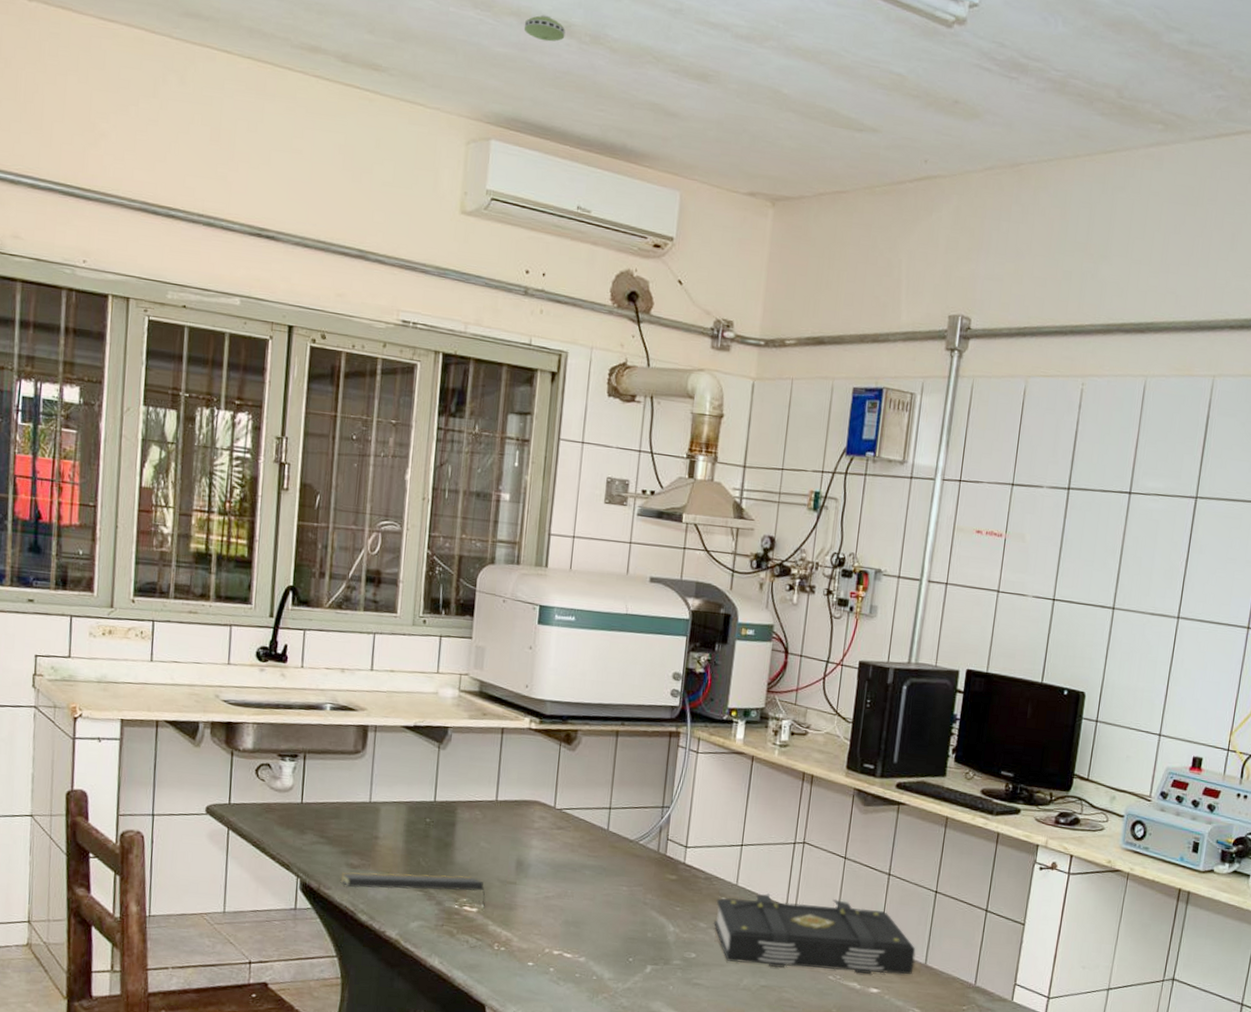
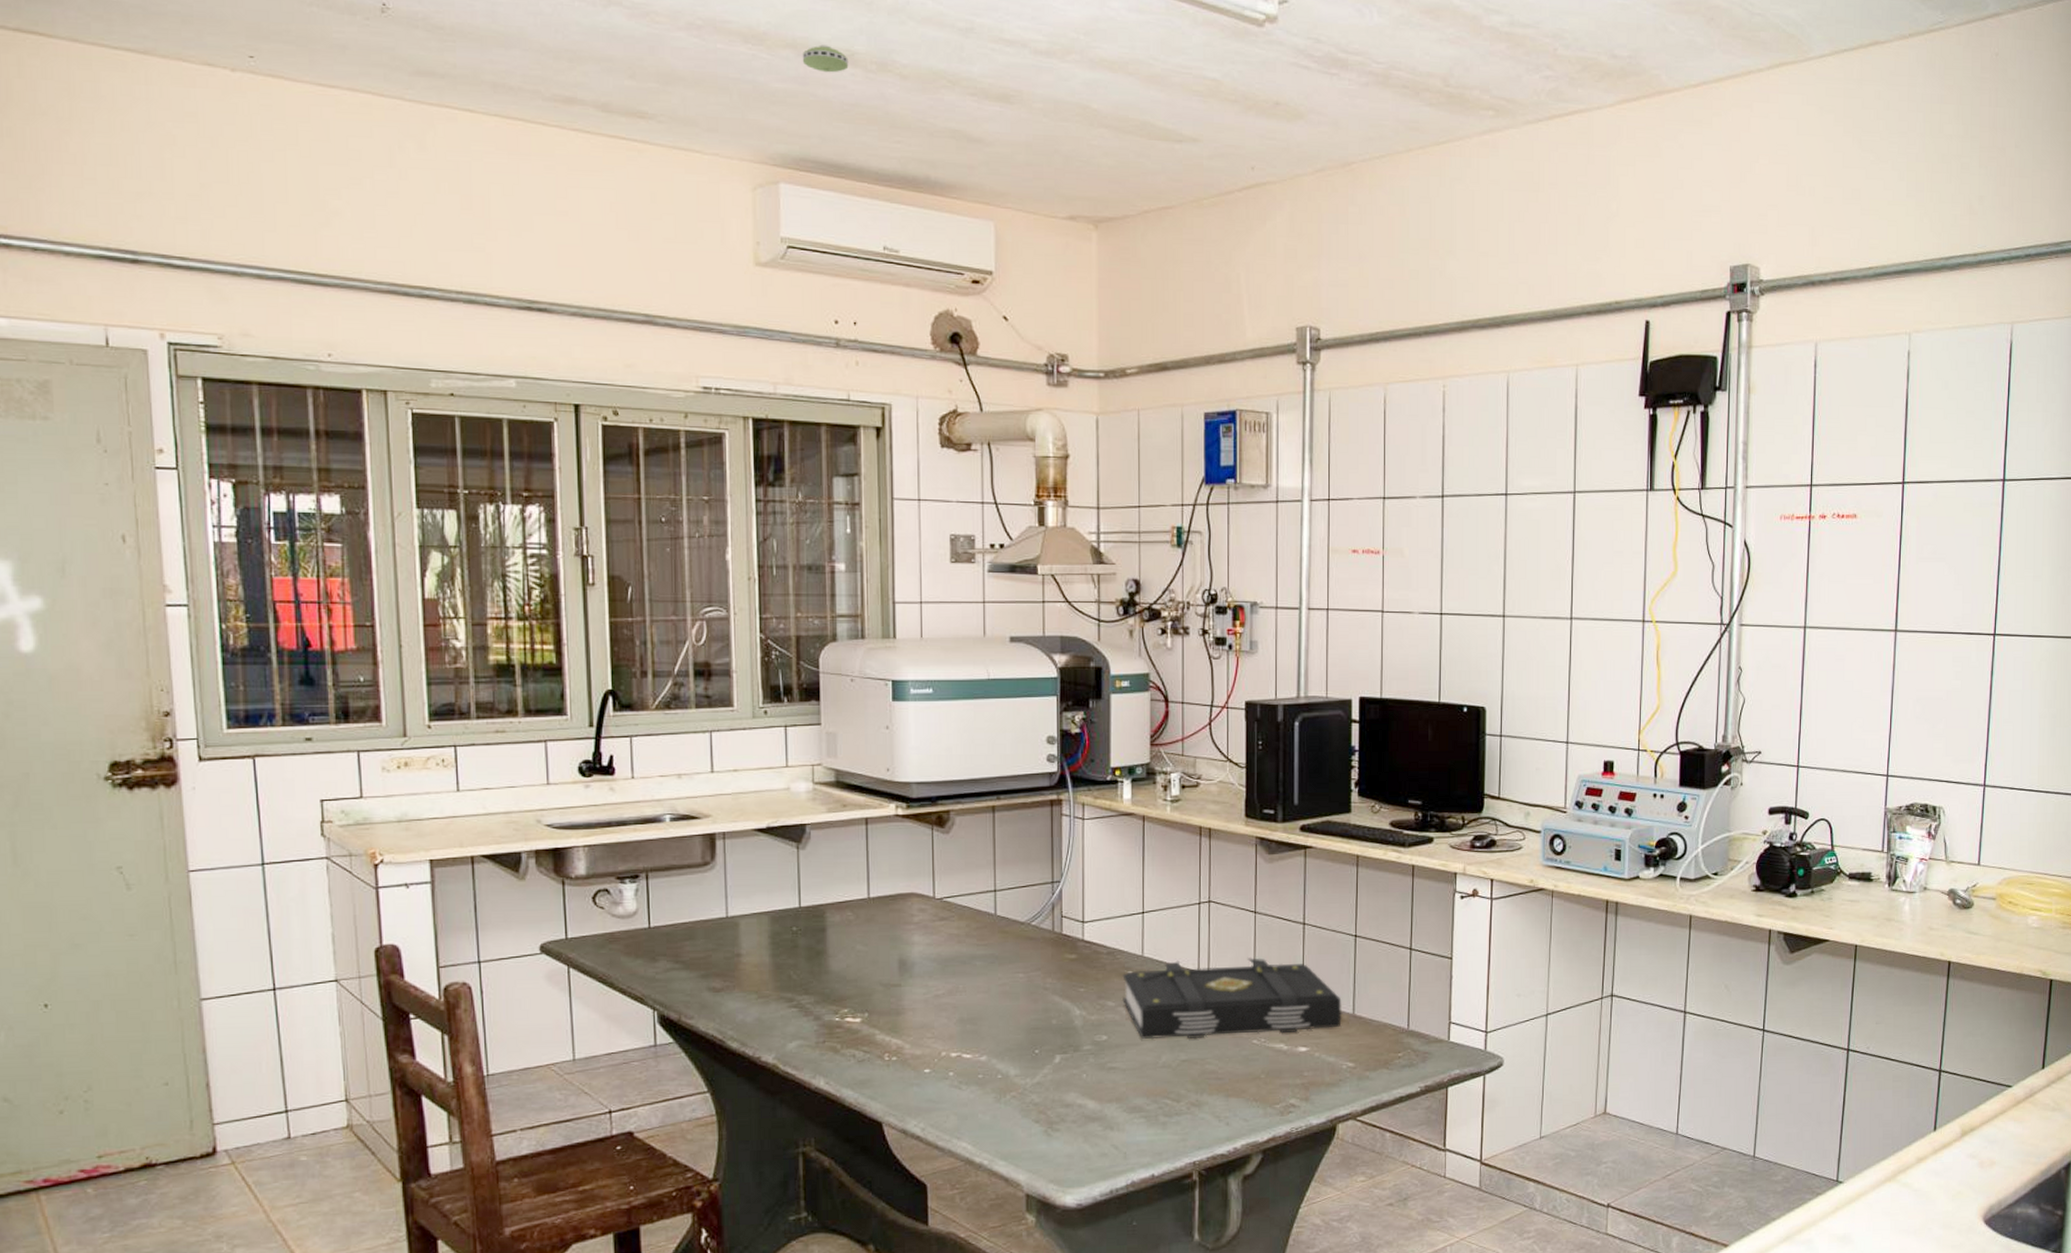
notepad: present [341,872,485,906] -> none [704,984,869,1015]

